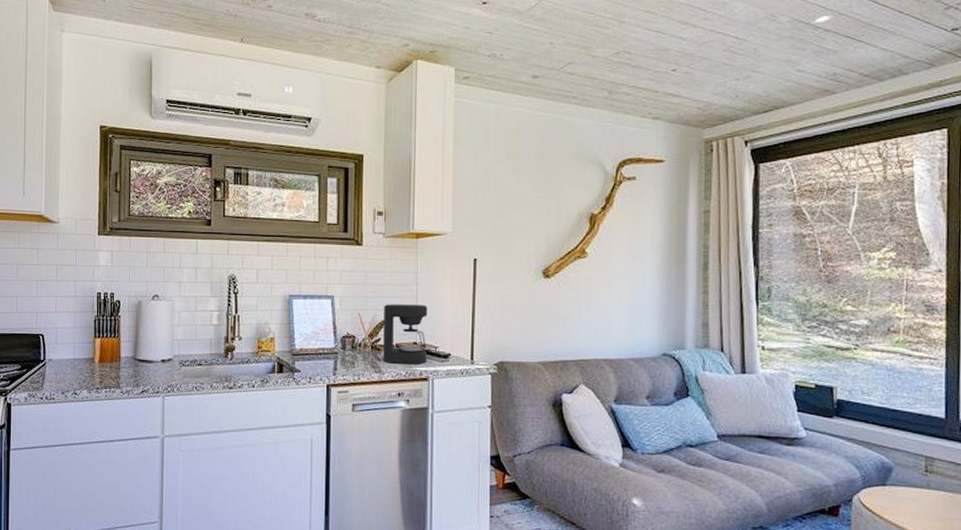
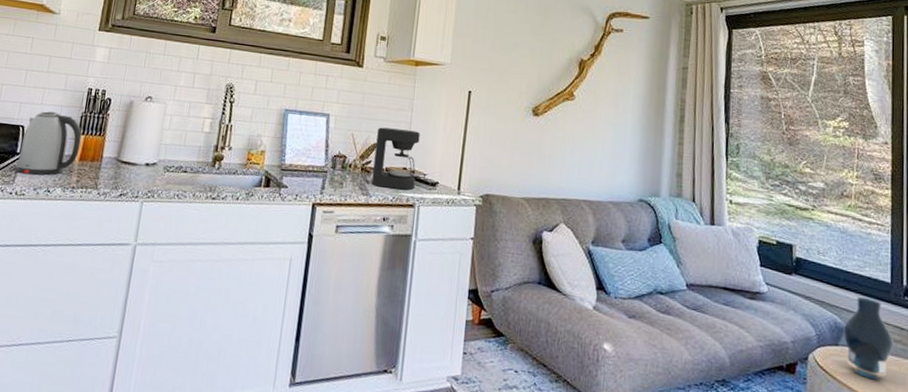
kettle: none [43,318,98,380] -> present [16,111,82,176]
vase: none [891,434,948,517] -> present [843,296,893,380]

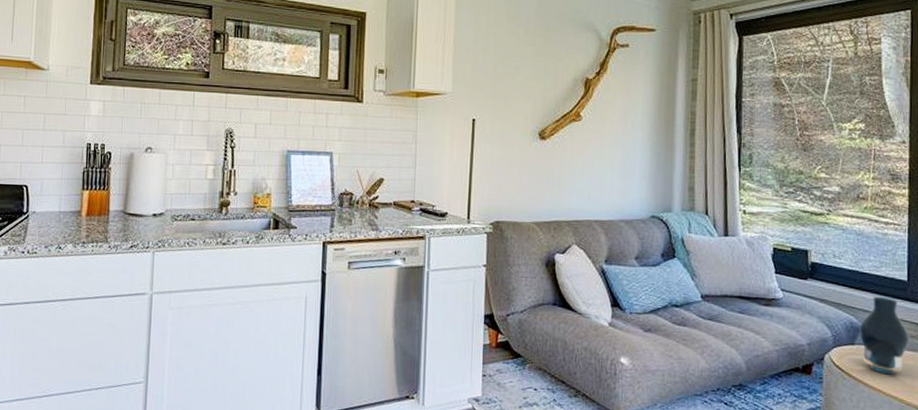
kettle: present [16,111,82,176] -> none [25,169,86,234]
coffee maker: present [372,127,420,191] -> none [380,162,426,223]

